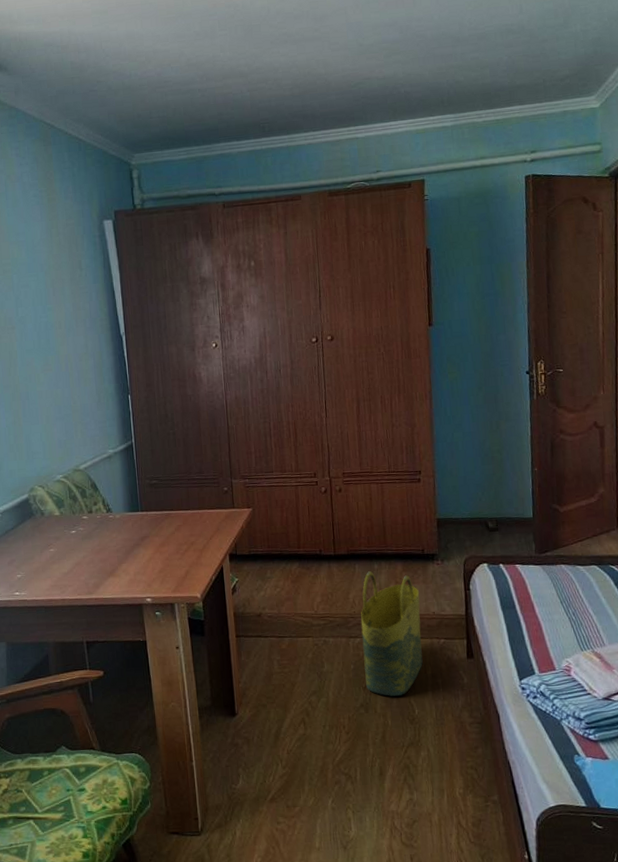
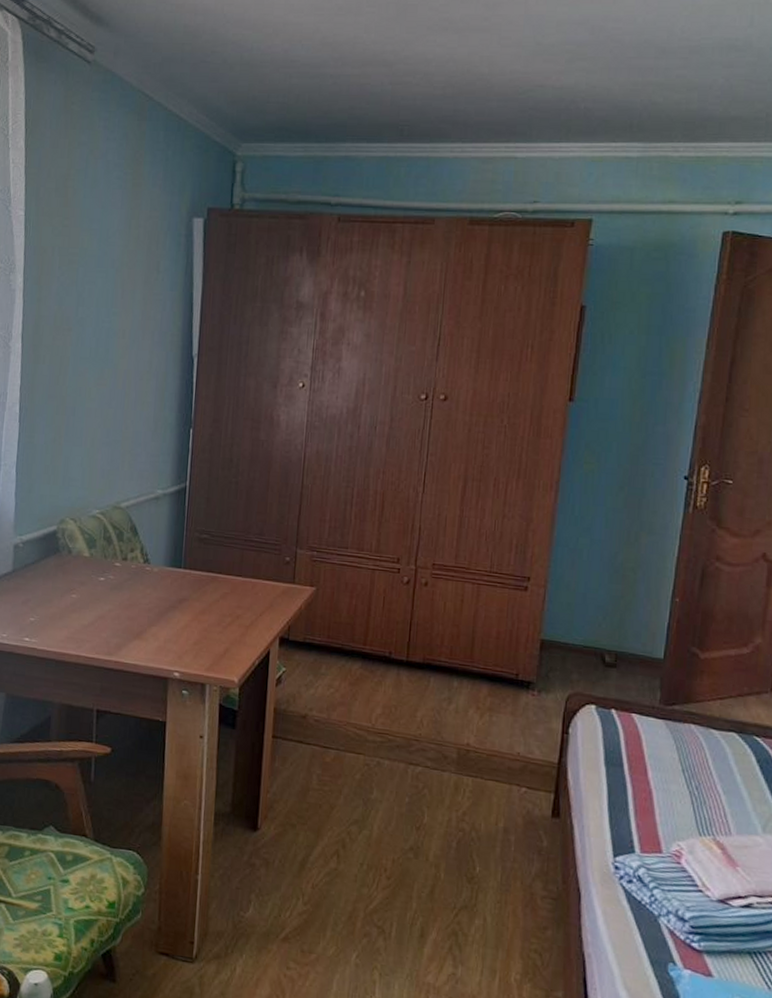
tote bag: present [361,571,423,696] -> none [420,688,505,846]

